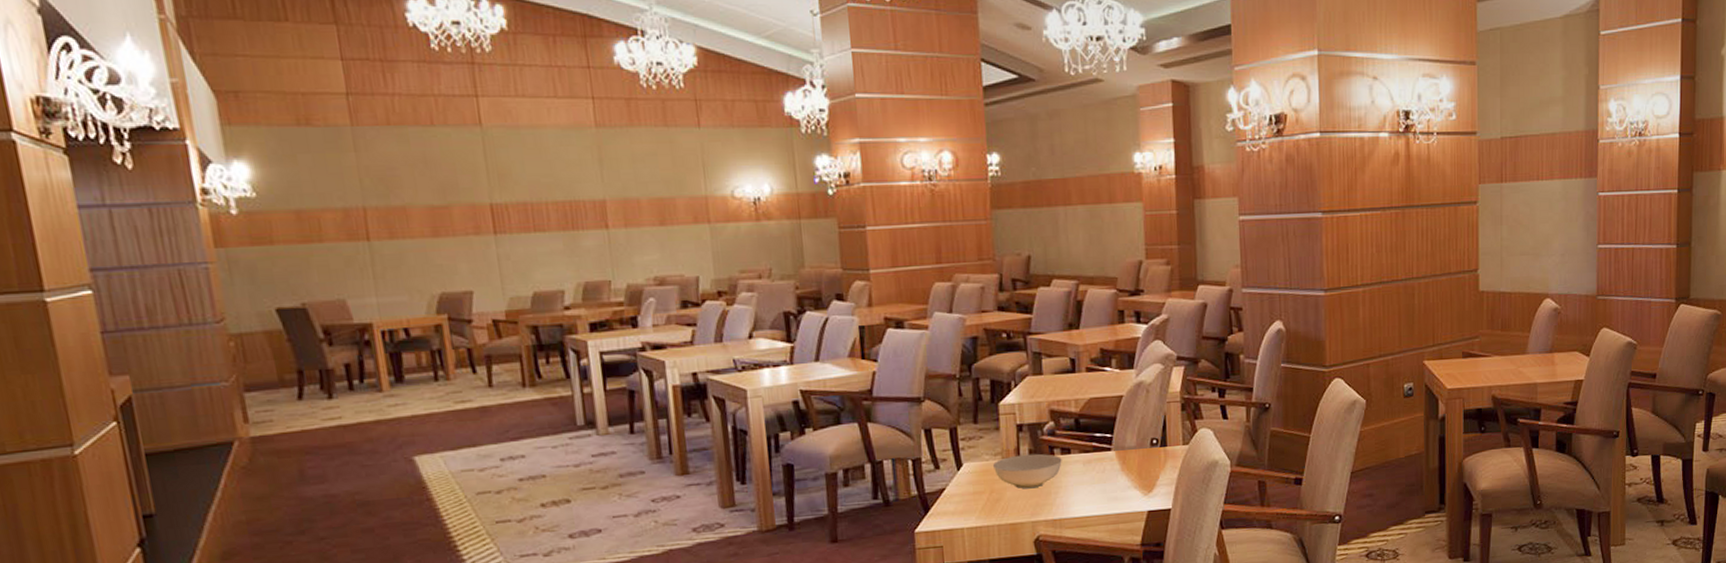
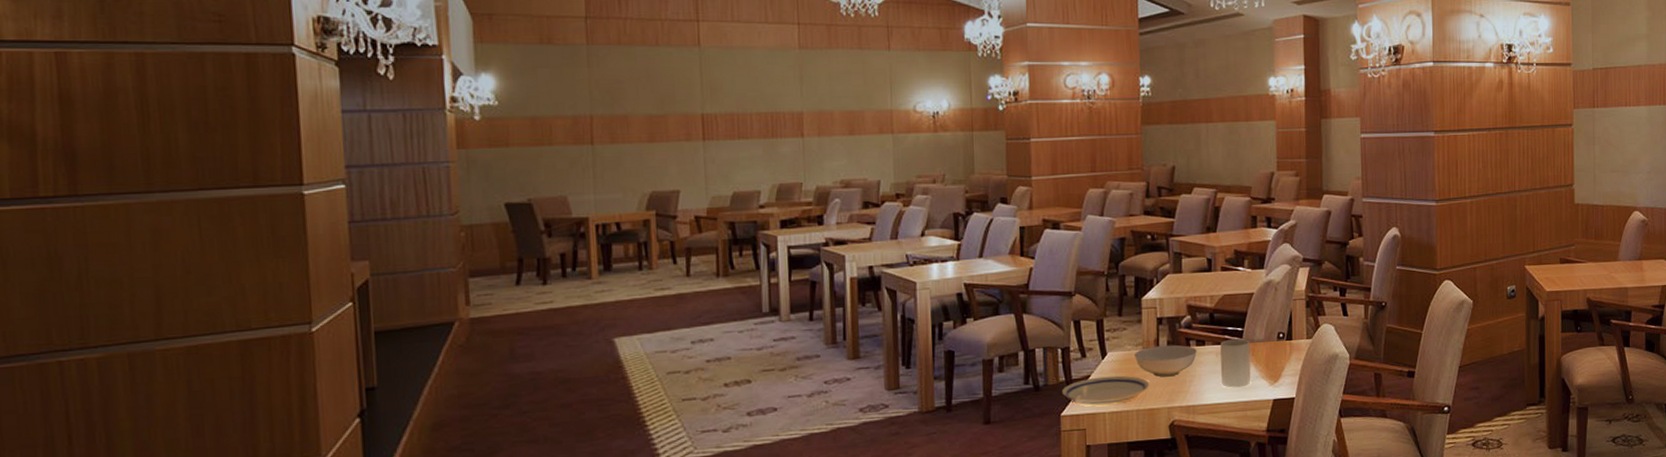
plate: none [915,488,1012,522] -> present [1062,375,1150,406]
cup: none [1088,446,1123,500] -> present [1220,339,1251,388]

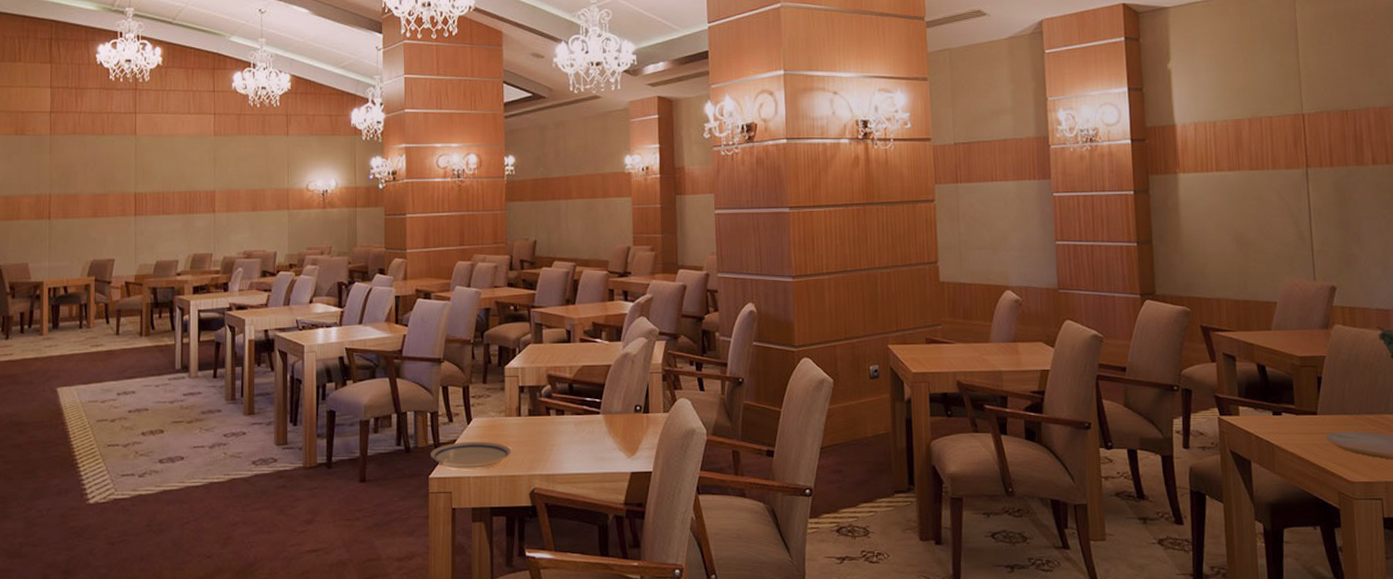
bowl: present [1134,344,1197,377] -> none [497,413,557,445]
cup: present [1220,339,1251,388] -> none [579,410,609,459]

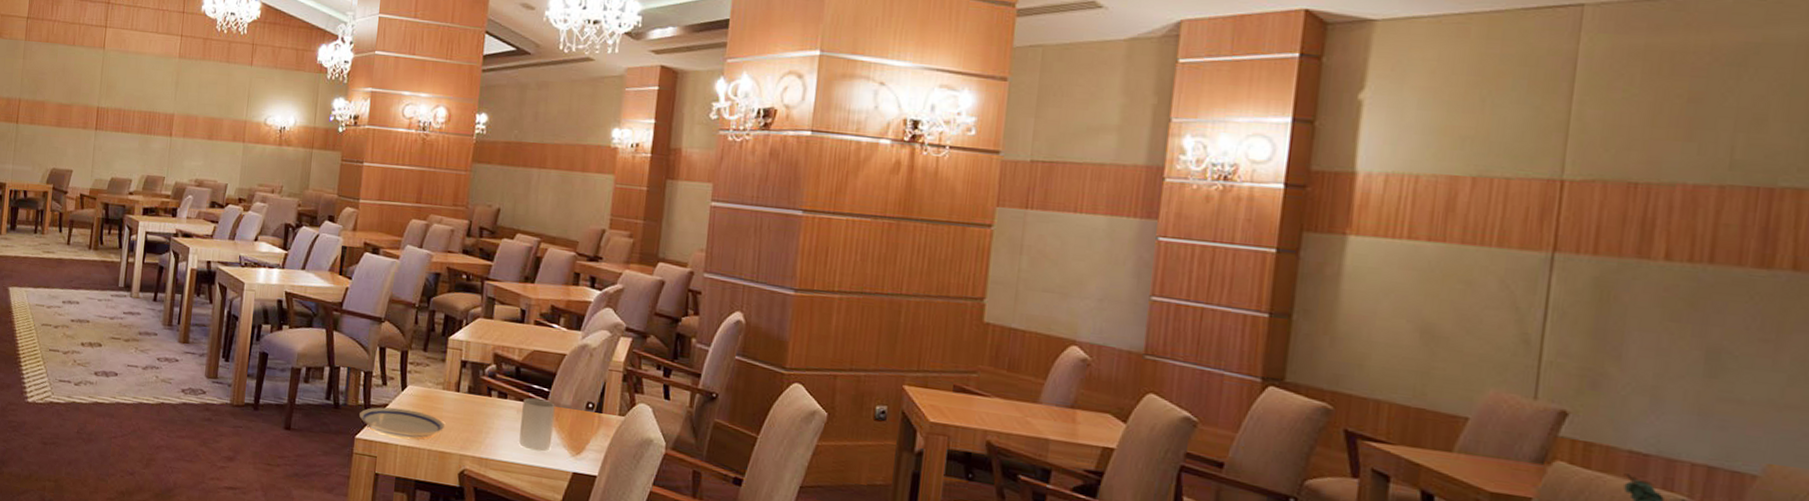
cup: none [579,410,609,459] -> present [519,397,555,452]

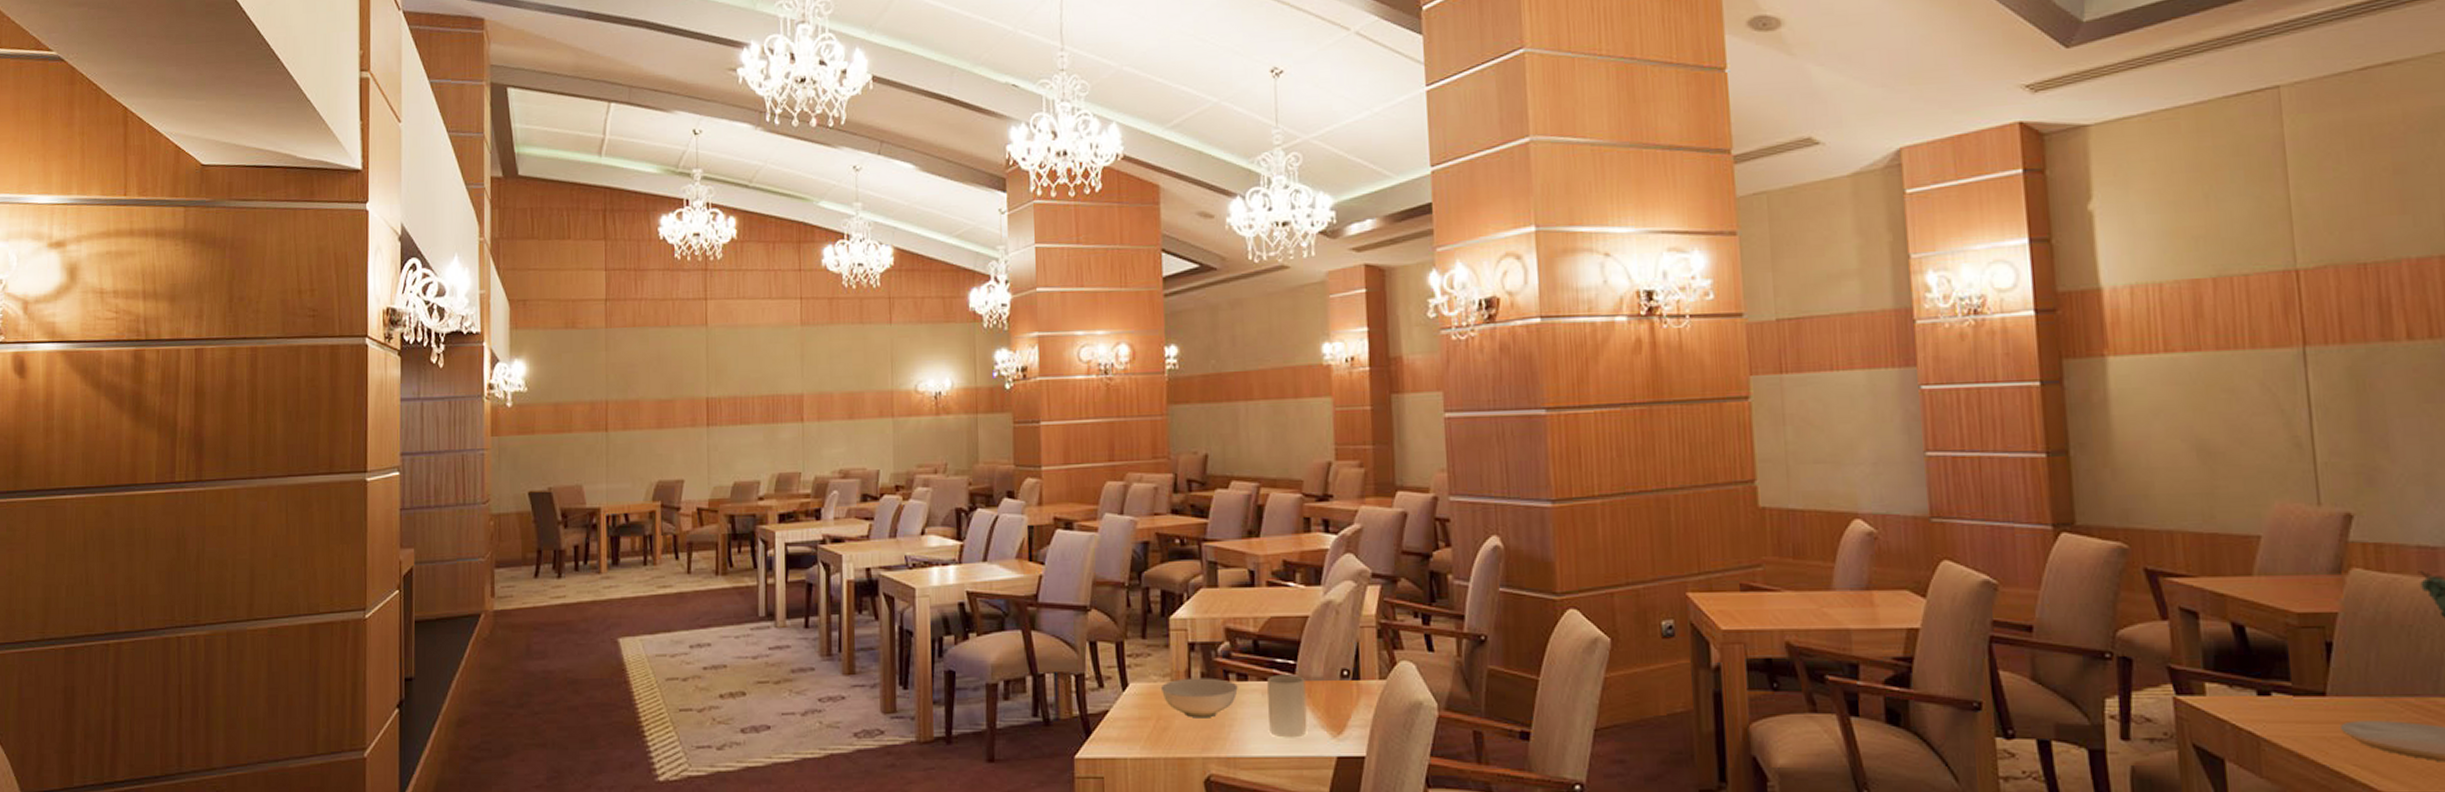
plate: present [359,407,445,439] -> none [1076,713,1180,749]
bowl: none [433,388,498,424] -> present [1160,677,1238,718]

